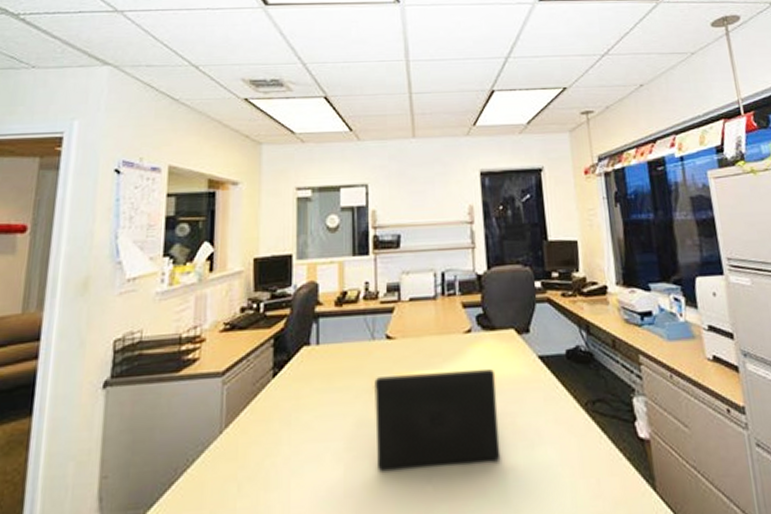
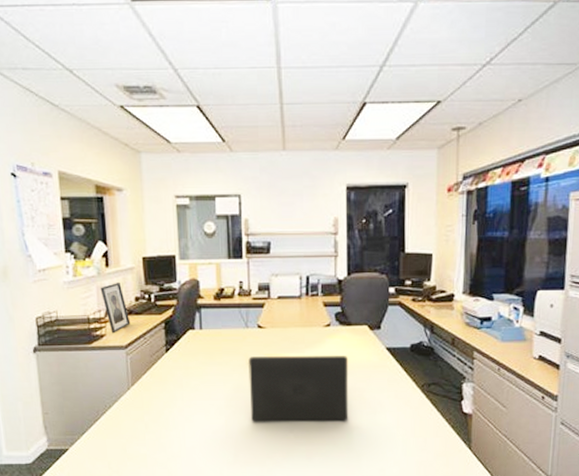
picture frame: none [199,290,232,357] -> present [100,283,131,334]

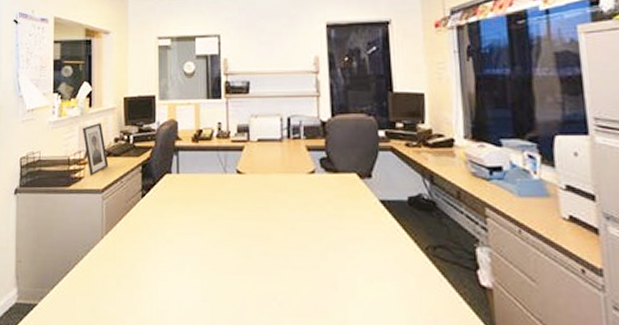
laptop: present [247,356,349,422] -> none [225,205,340,288]

